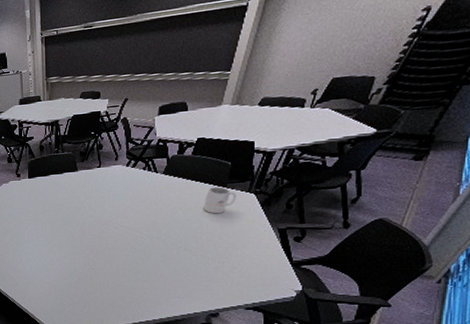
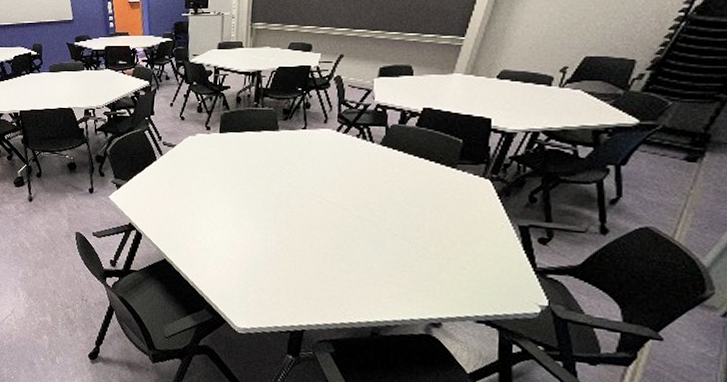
mug: present [203,186,236,214] -> none [427,166,467,200]

